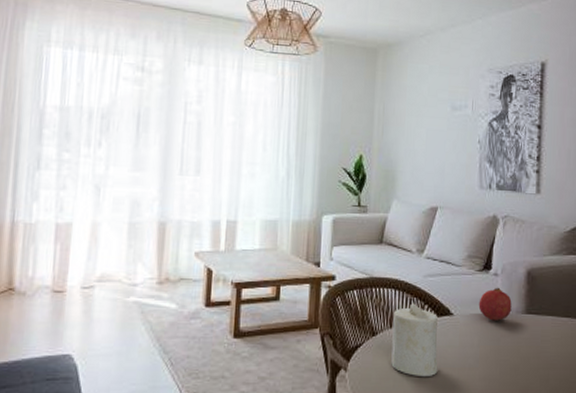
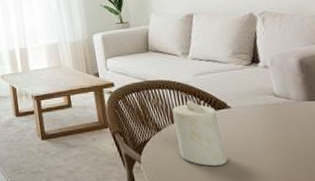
fruit: present [478,287,512,321] -> none [254,78,291,110]

